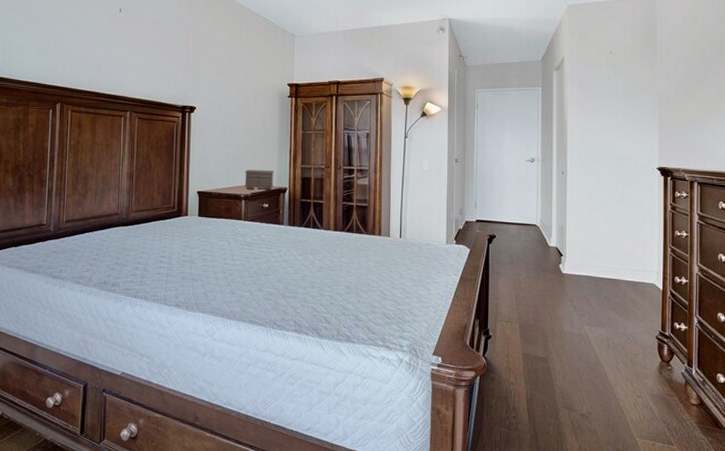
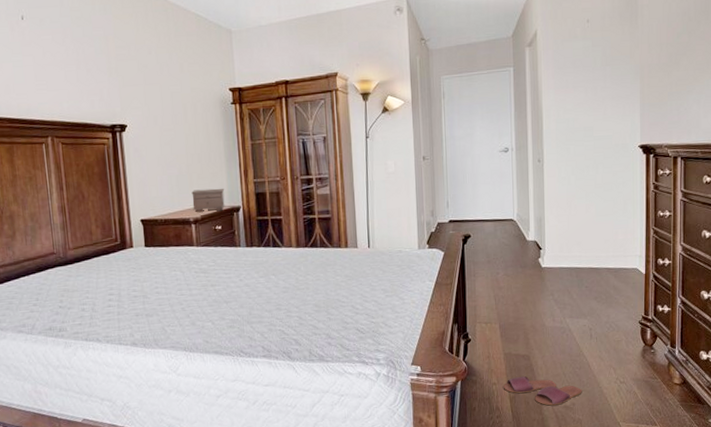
slippers: none [521,379,599,412] -> present [504,376,582,406]

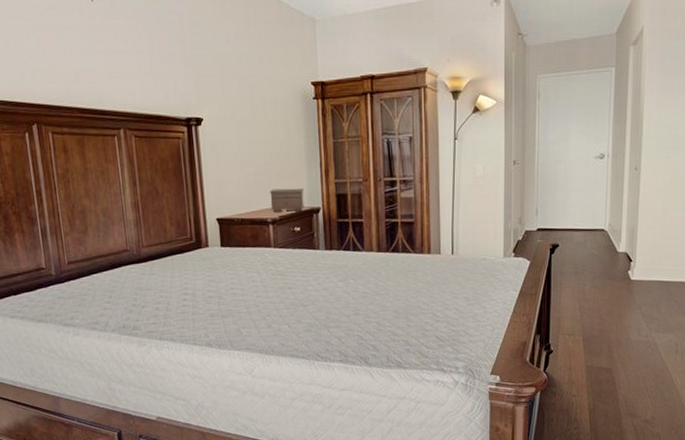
slippers: present [504,376,582,406] -> none [583,389,664,419]

